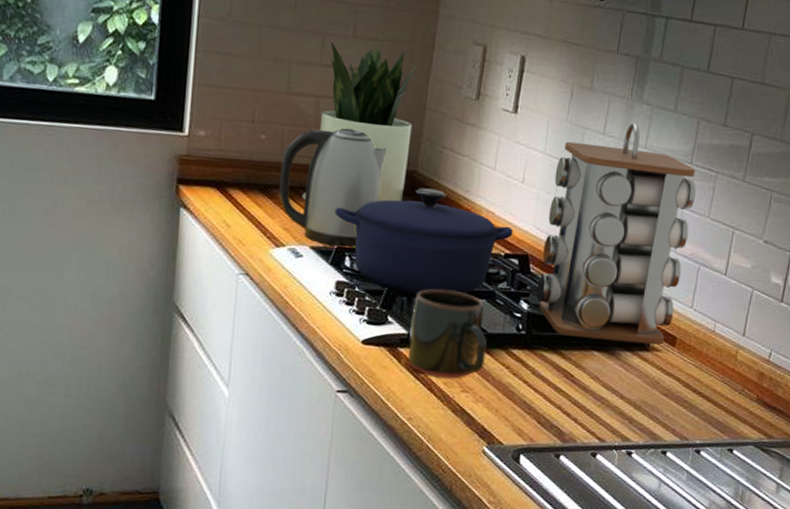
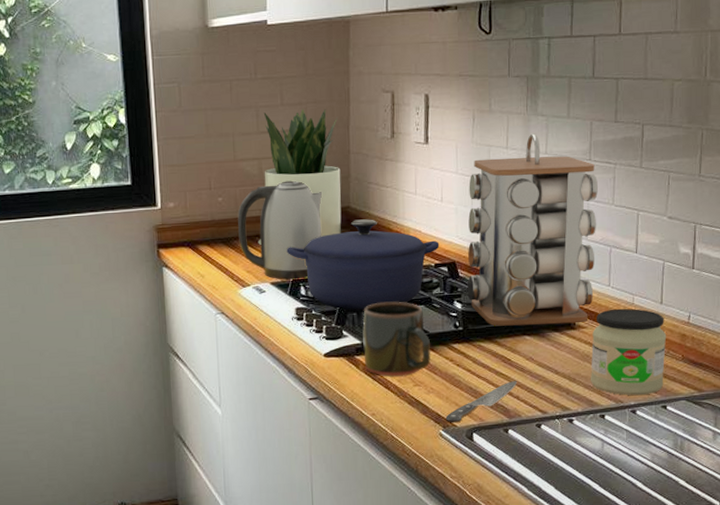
kitchen knife: none [491,400,577,440] -> present [445,381,517,422]
jar: none [656,334,745,435] -> present [590,308,667,396]

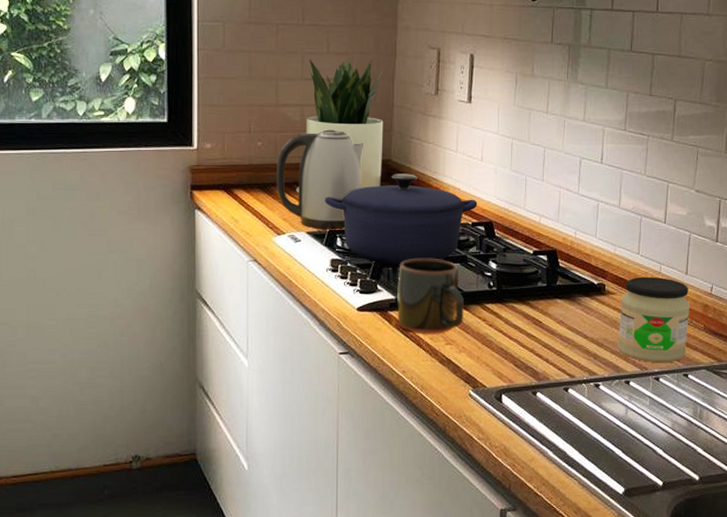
kitchen knife: present [445,381,517,422] -> none [475,344,547,383]
spice rack: present [467,133,598,327] -> none [502,100,631,290]

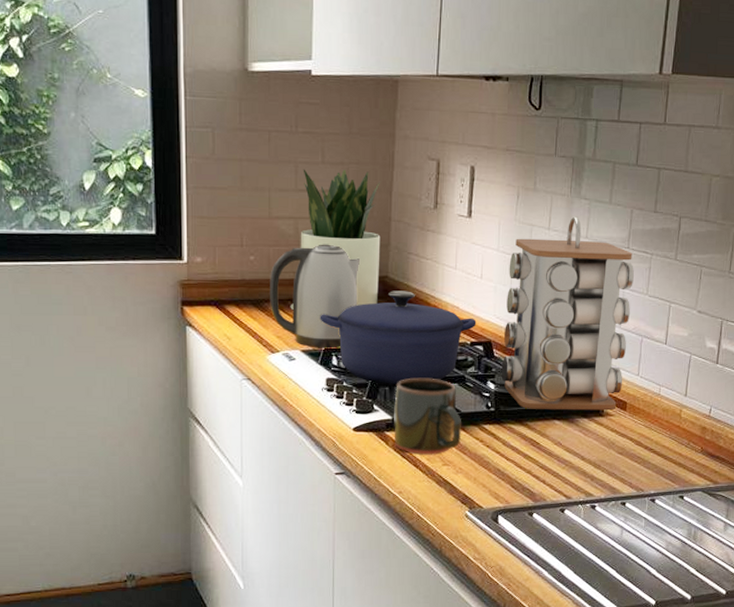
spice rack: none [502,100,631,290] -> present [501,216,634,412]
jar: present [617,276,691,363] -> none [614,398,689,485]

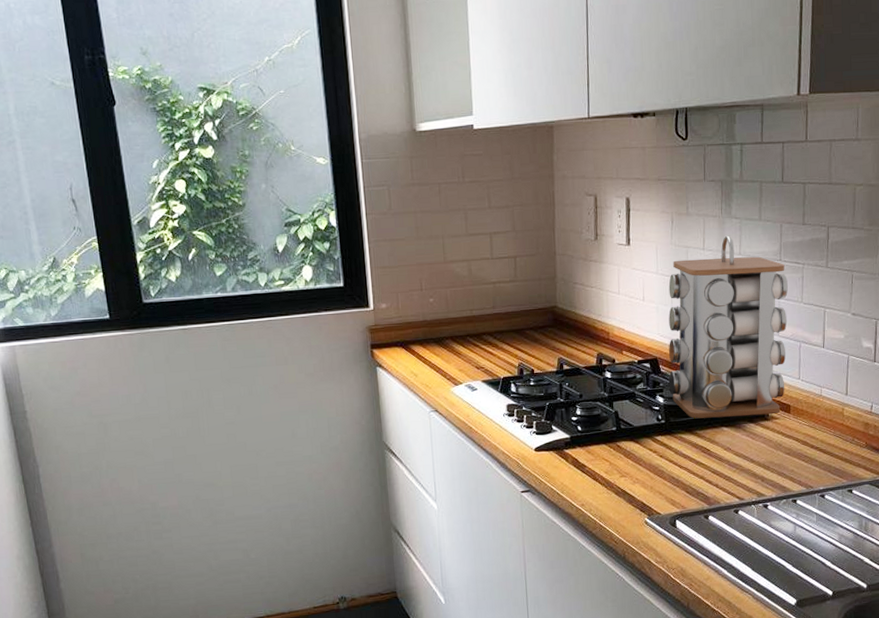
kettle: present [270,244,361,347] -> none [448,281,531,377]
planter: present [290,169,381,311] -> none [469,212,549,345]
cooking pot: present [320,290,477,386] -> none [496,318,642,407]
mug: present [393,379,462,454] -> none [570,397,636,468]

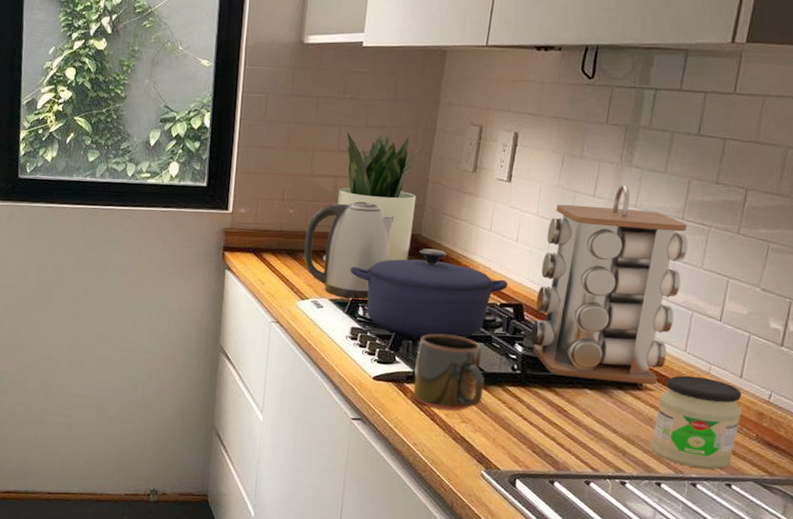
kettle: none [448,281,531,377] -> present [304,201,395,299]
planter: none [469,212,549,345] -> present [322,132,420,262]
cooking pot: none [496,318,642,407] -> present [350,248,508,340]
mug: none [570,397,636,468] -> present [413,334,484,410]
jar: none [782,399,852,481] -> present [650,375,742,470]

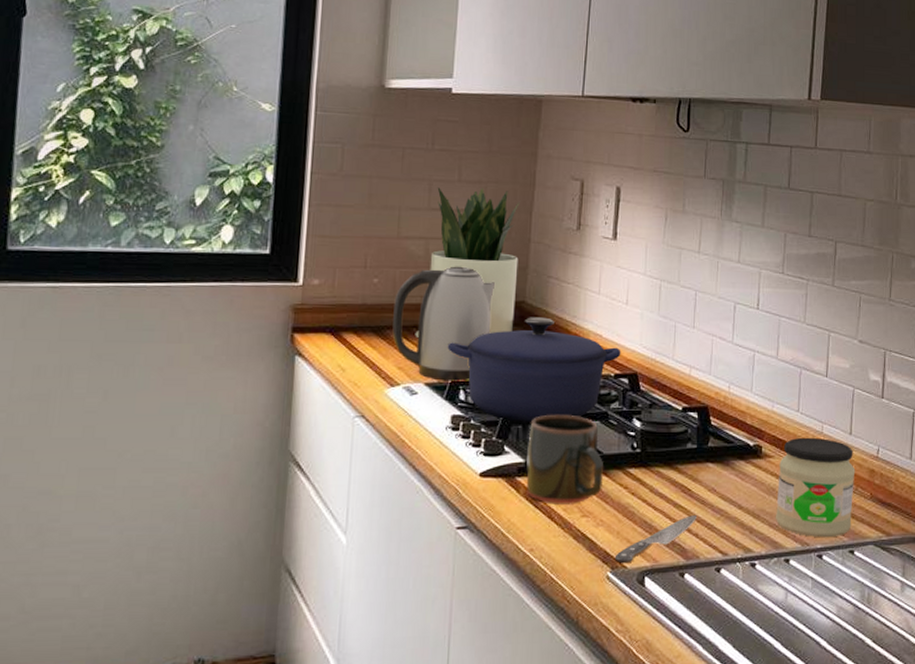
kitchen knife: none [489,433,570,466] -> present [614,515,697,563]
spice rack: present [530,184,688,385] -> none [648,240,790,453]

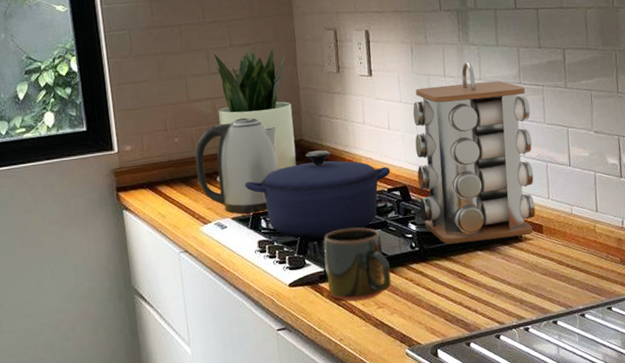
kitchen knife: present [614,515,697,563] -> none [410,295,474,341]
spice rack: none [648,240,790,453] -> present [412,61,536,244]
jar: present [775,437,856,538] -> none [538,218,607,301]

